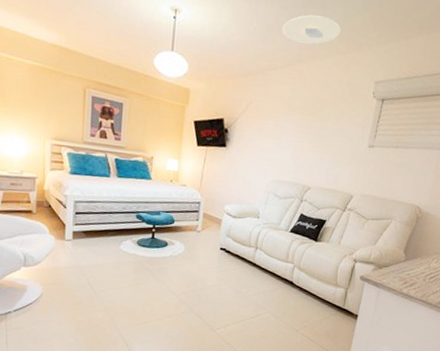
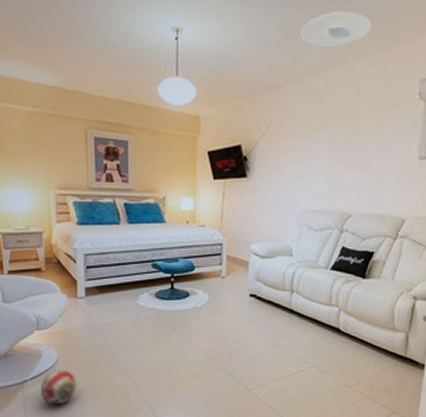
ball: none [22,303,58,335] -> present [40,369,77,405]

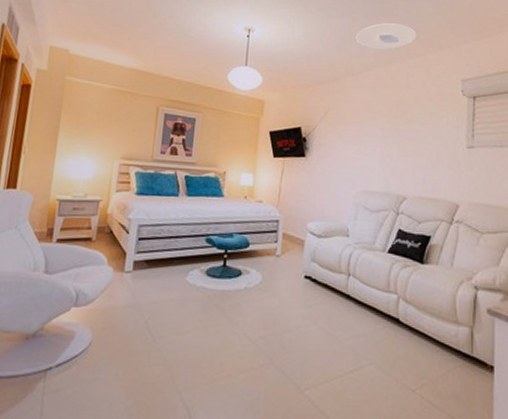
ball: present [40,369,77,405] -> none [63,355,108,401]

